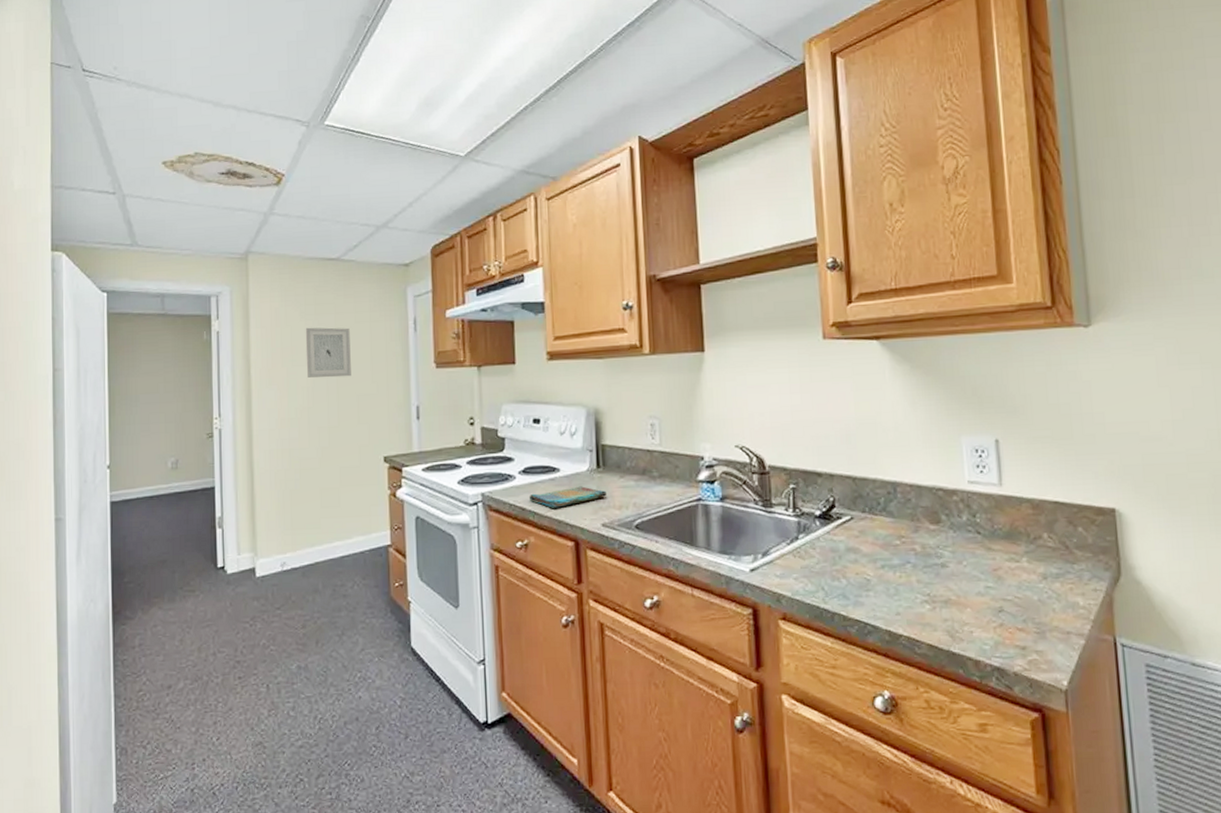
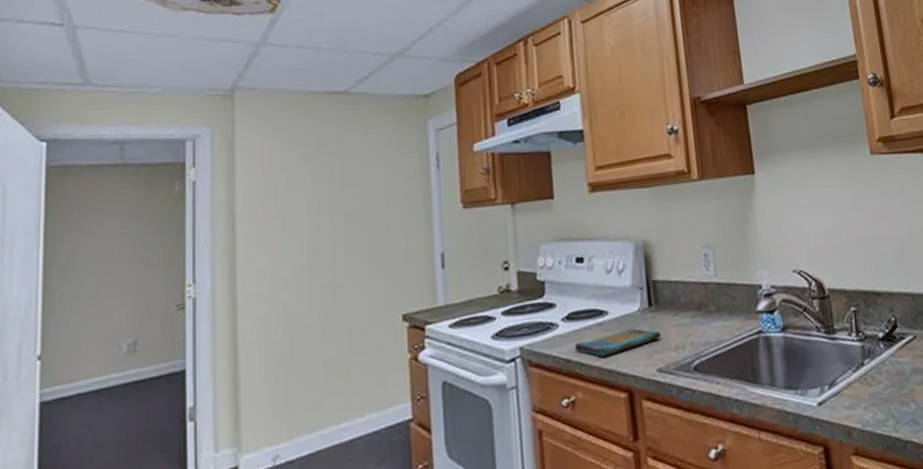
wall art: present [305,327,351,378] -> none [305,168,362,229]

